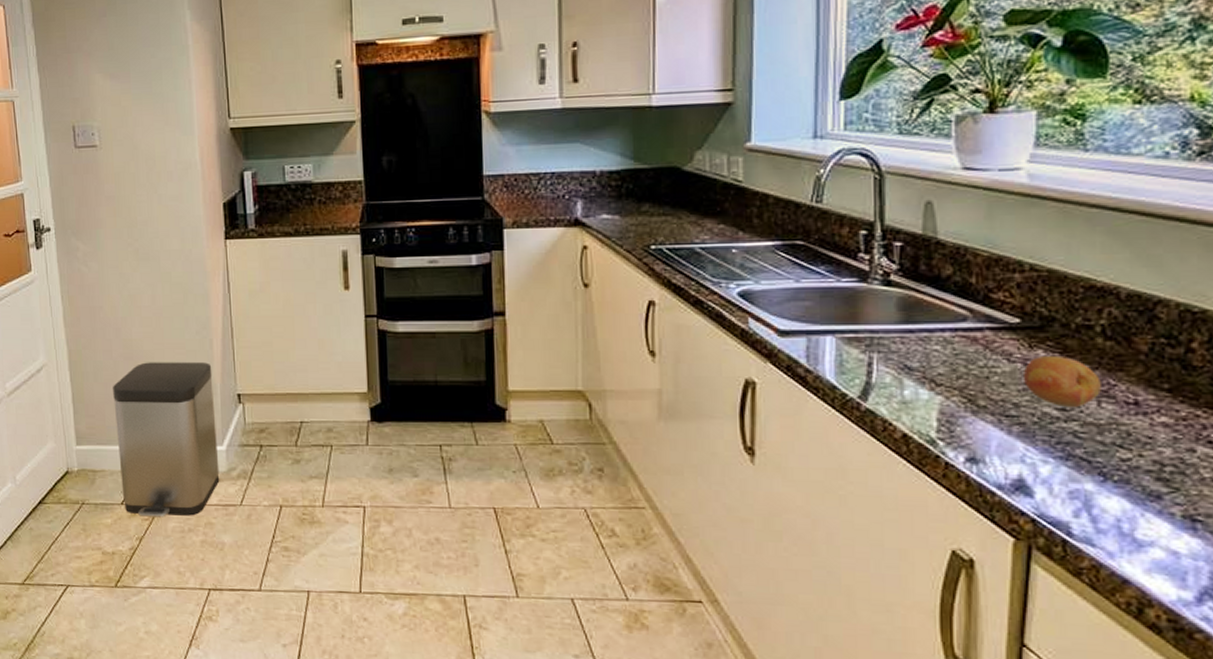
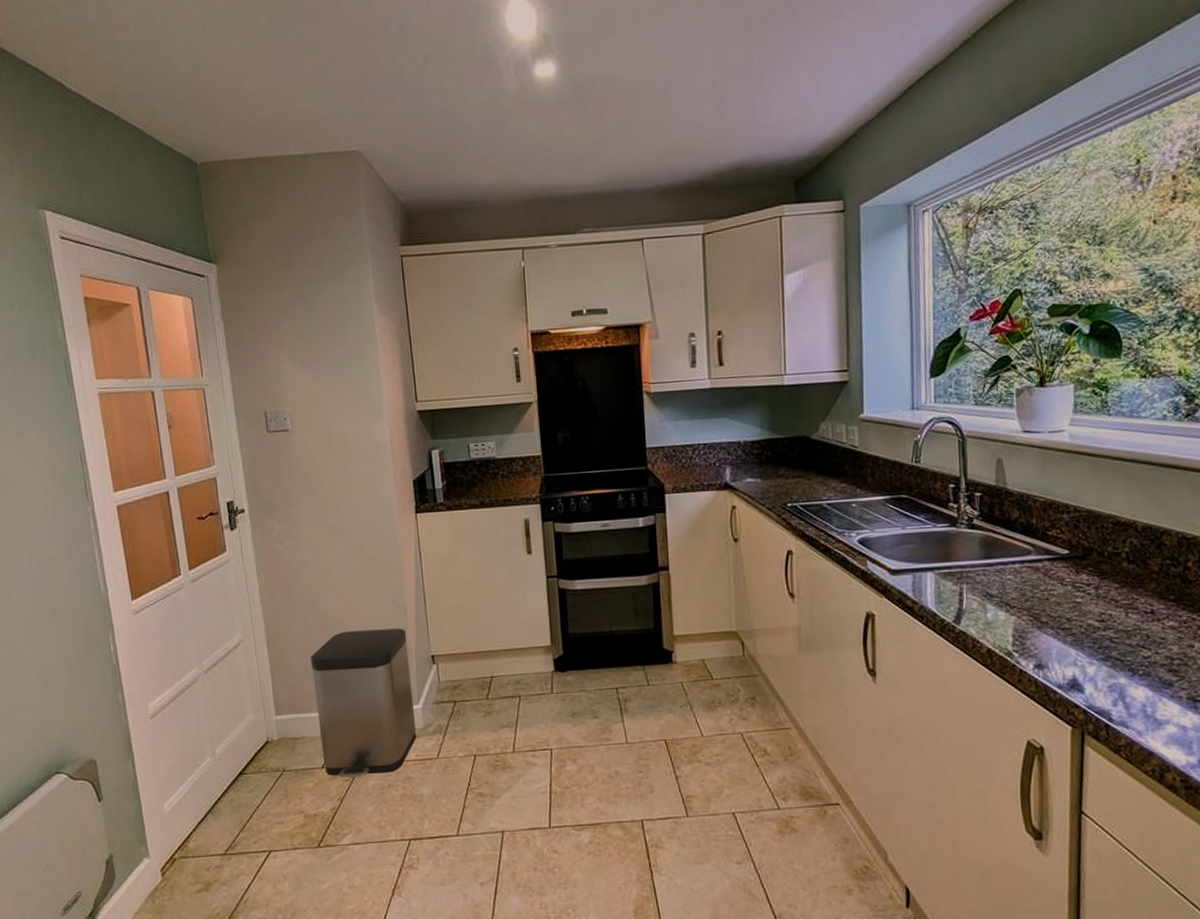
fruit: present [1024,355,1101,408] -> none [1073,578,1128,620]

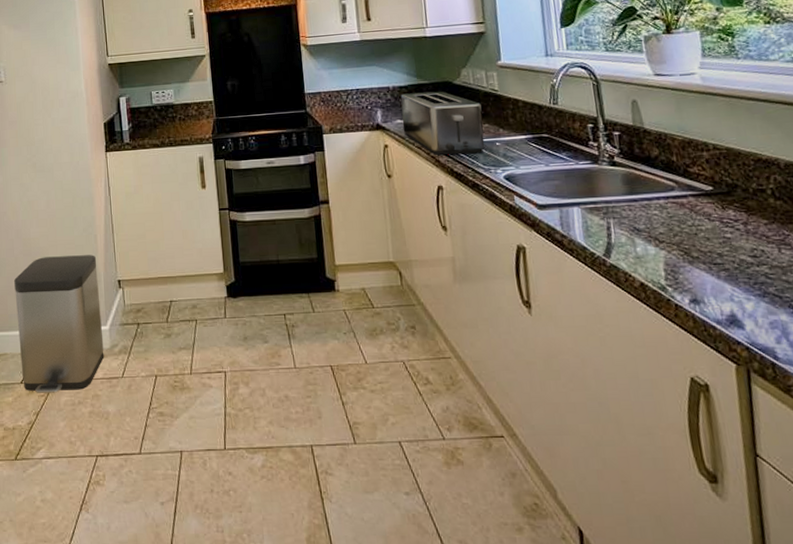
toaster: none [752,446,840,517] -> present [400,91,485,155]

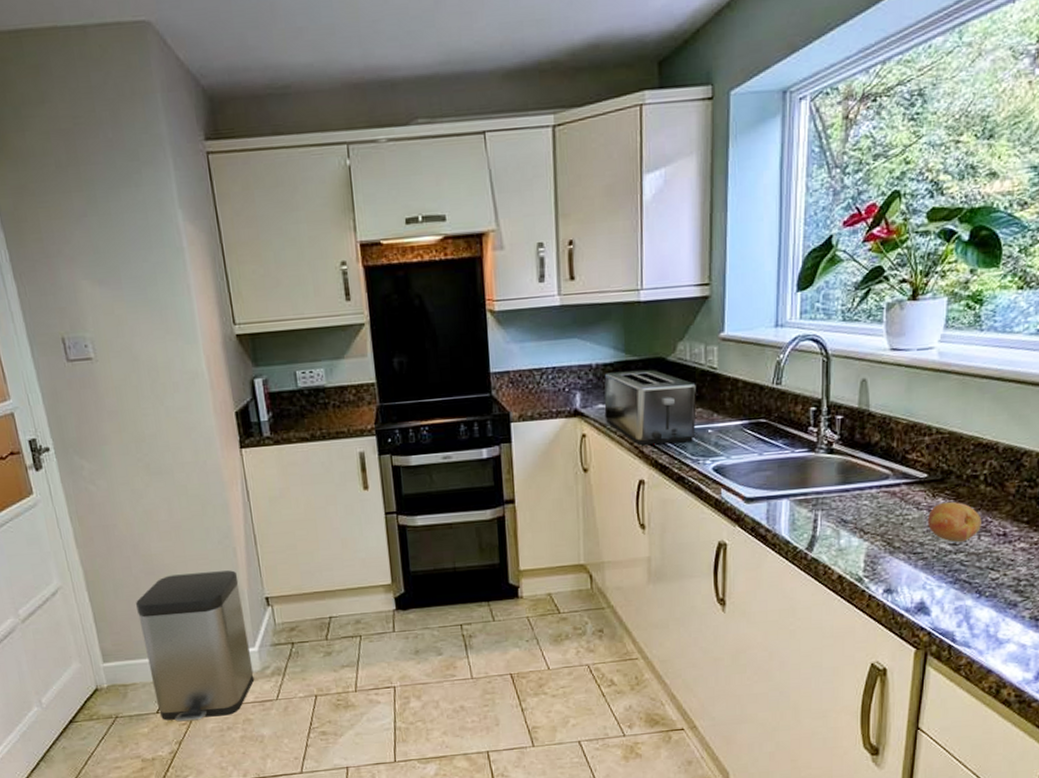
fruit: none [721,214,780,255] -> present [928,501,981,543]

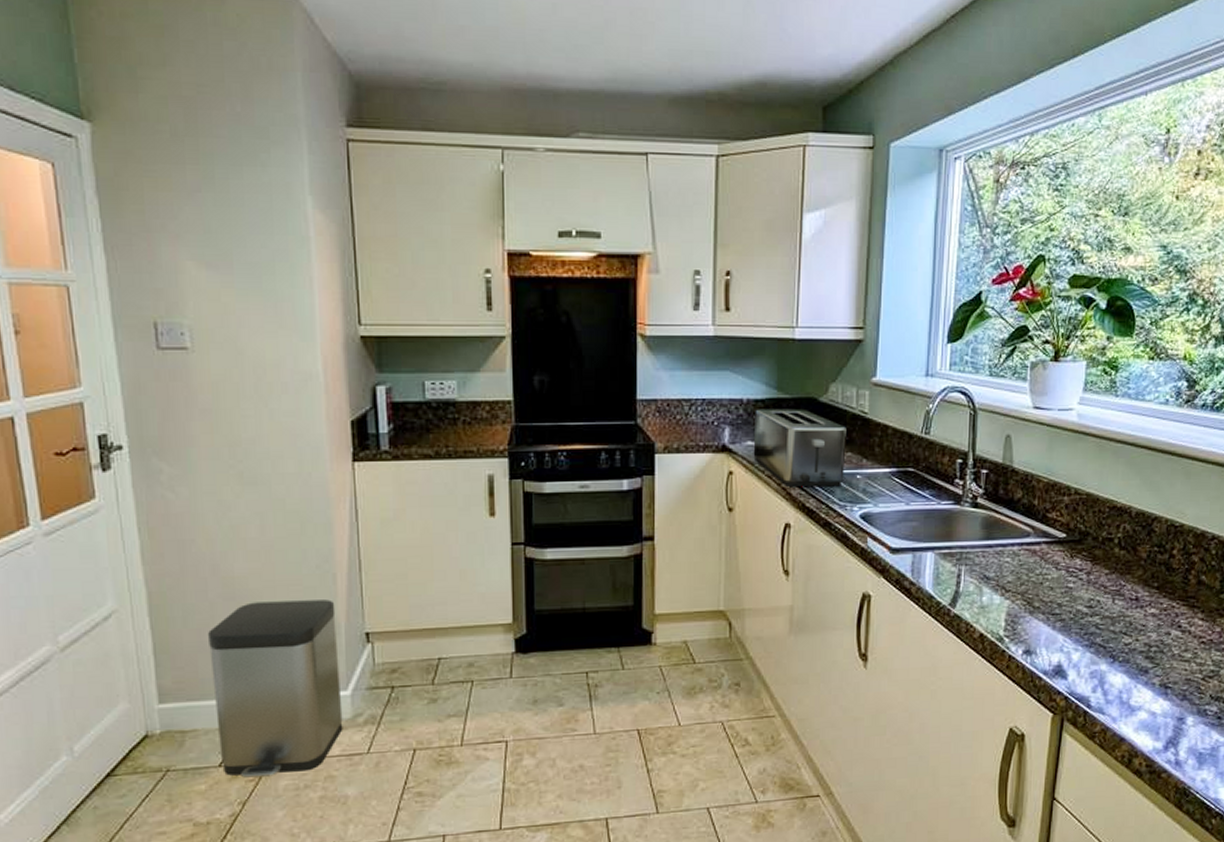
fruit: present [928,501,981,543] -> none [1066,563,1116,605]

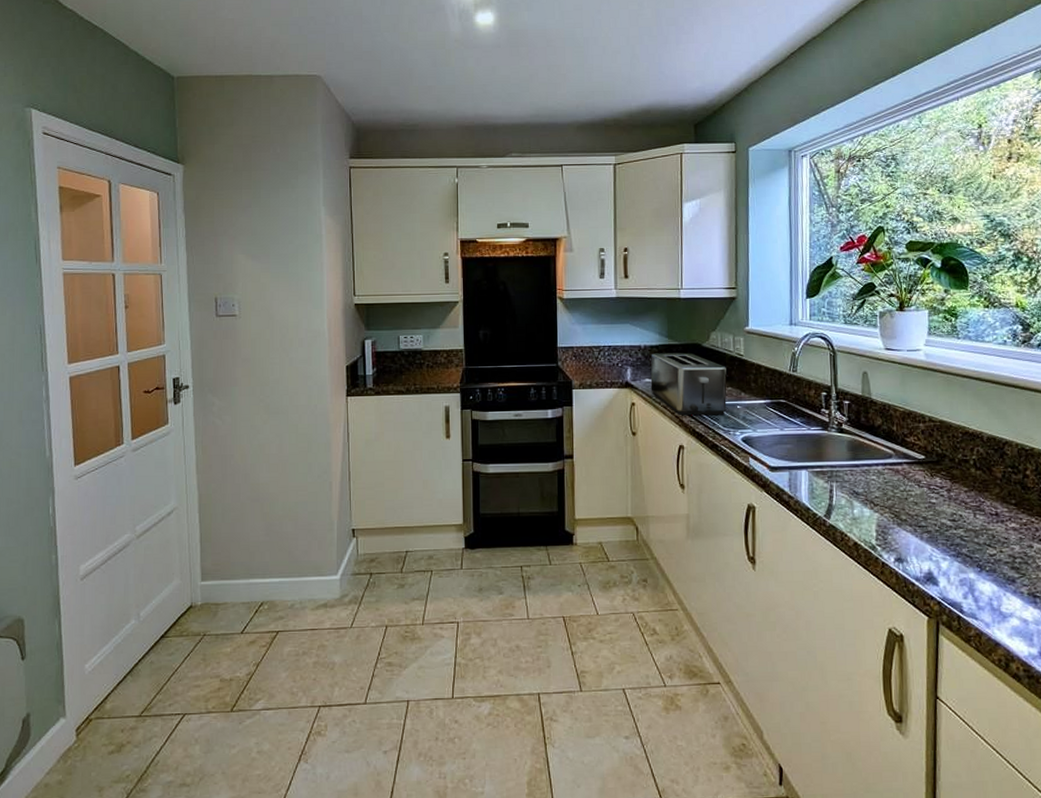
pedal bin: present [207,599,343,778] -> none [238,502,333,644]

